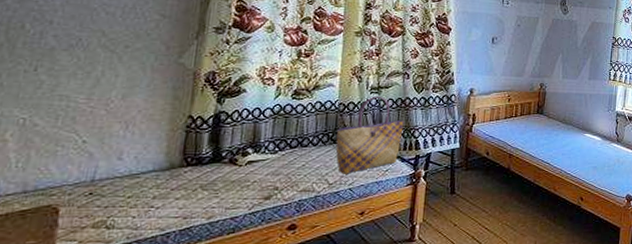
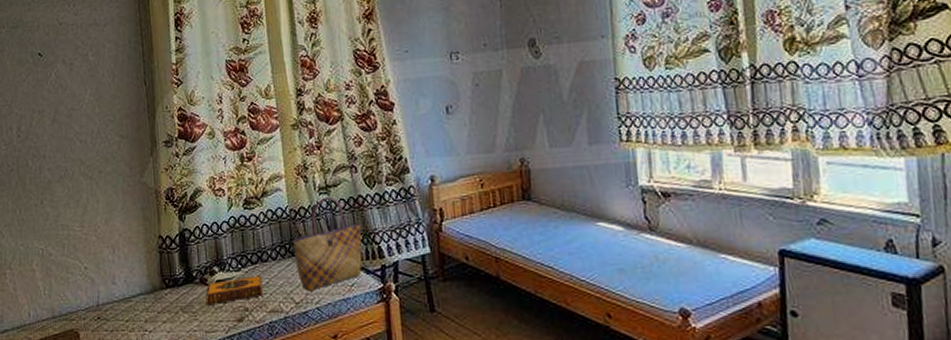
hardback book: none [232,158,299,184] -> present [205,275,263,306]

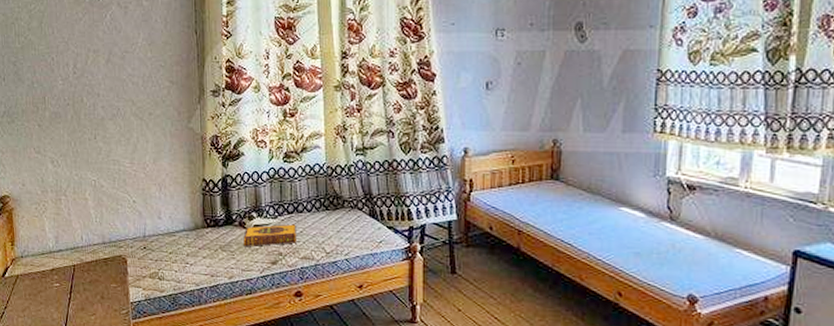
tote bag: present [293,196,362,291] -> none [328,158,394,244]

